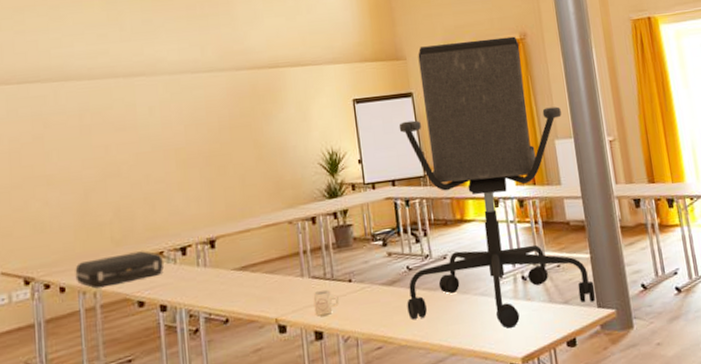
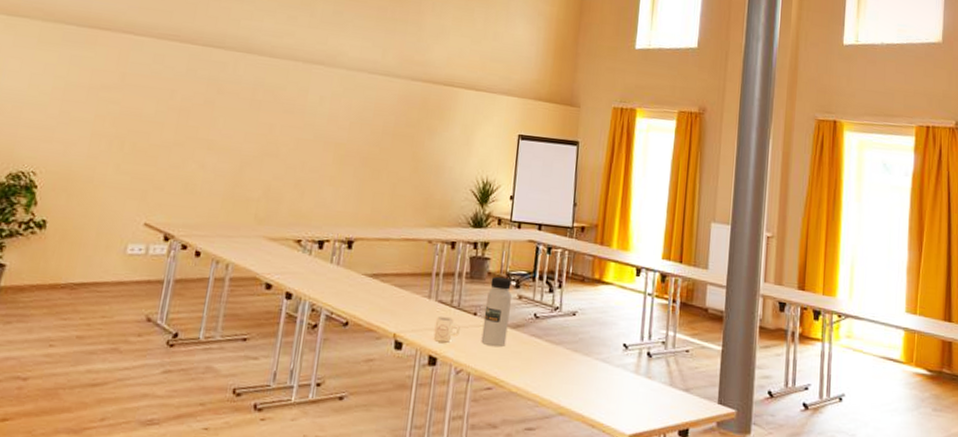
briefcase: present [75,251,163,289] -> none [212,231,299,262]
water bottle: none [357,238,386,308] -> present [481,276,512,347]
office chair: present [399,36,596,328] -> none [525,98,724,402]

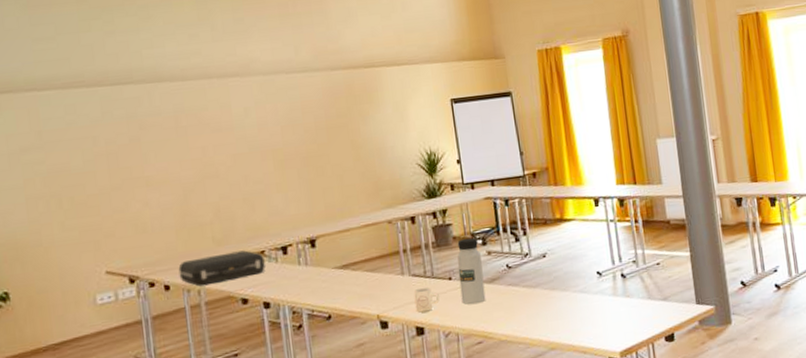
briefcase: none [212,231,299,262] -> present [178,250,265,287]

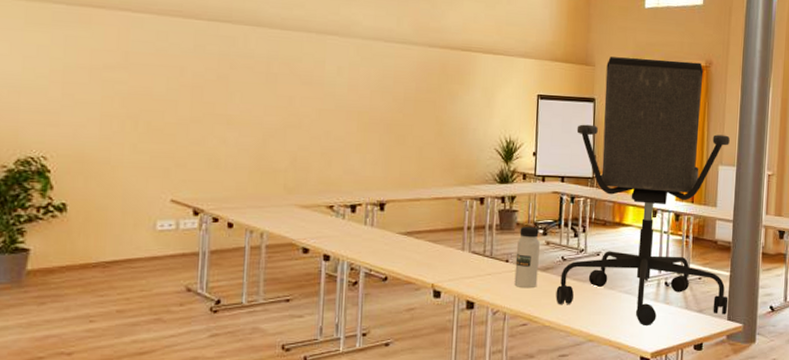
briefcase: present [178,250,265,287] -> none [244,201,332,230]
mug: present [413,287,440,313] -> none [469,265,494,288]
office chair: none [497,33,695,324] -> present [555,57,730,325]

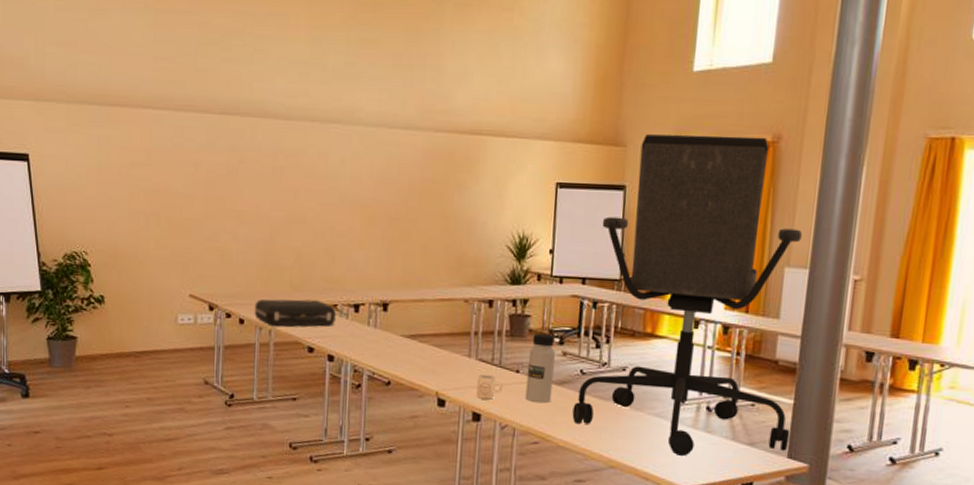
briefcase: none [244,201,332,230] -> present [254,299,336,327]
mug: none [469,265,494,288] -> present [476,374,503,400]

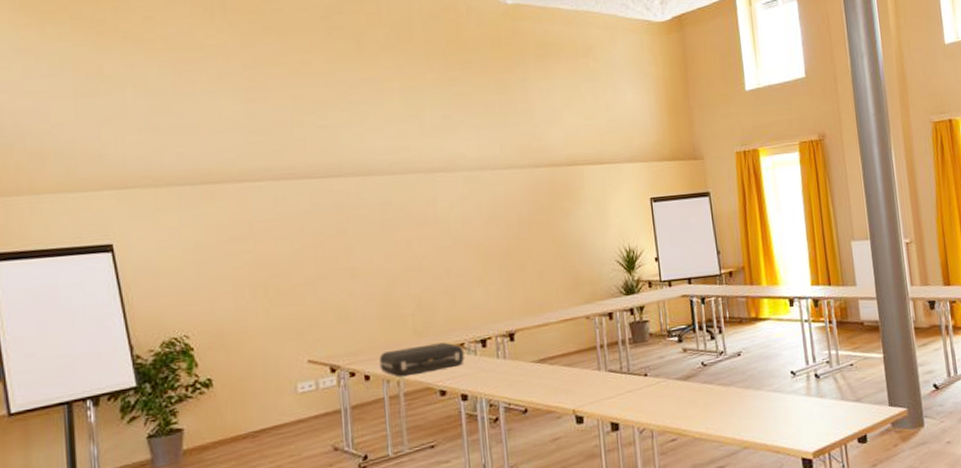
mug: present [476,374,503,400] -> none [609,383,635,408]
water bottle: present [525,333,555,404] -> none [652,334,681,402]
office chair: present [572,134,802,456] -> none [695,137,888,424]

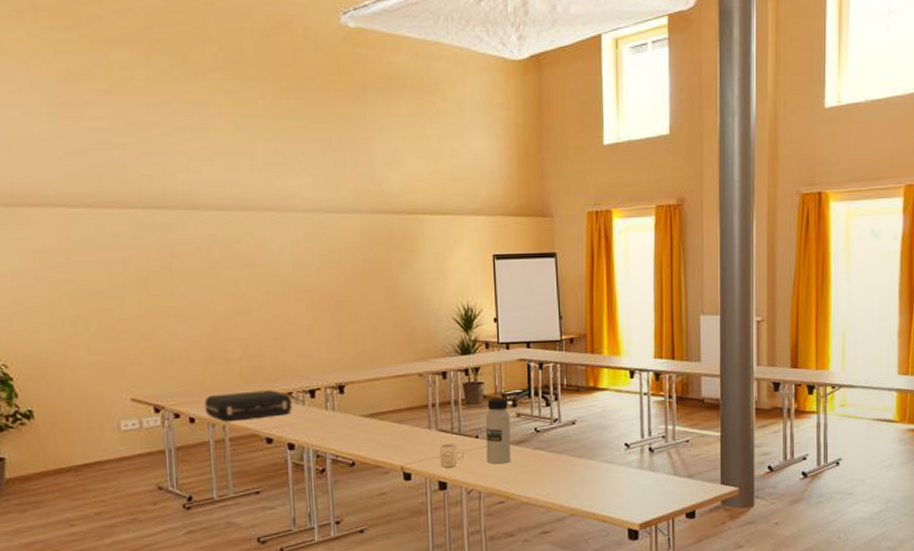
mug: none [609,383,635,408] -> present [439,443,464,468]
water bottle: none [652,334,681,402] -> present [485,398,511,465]

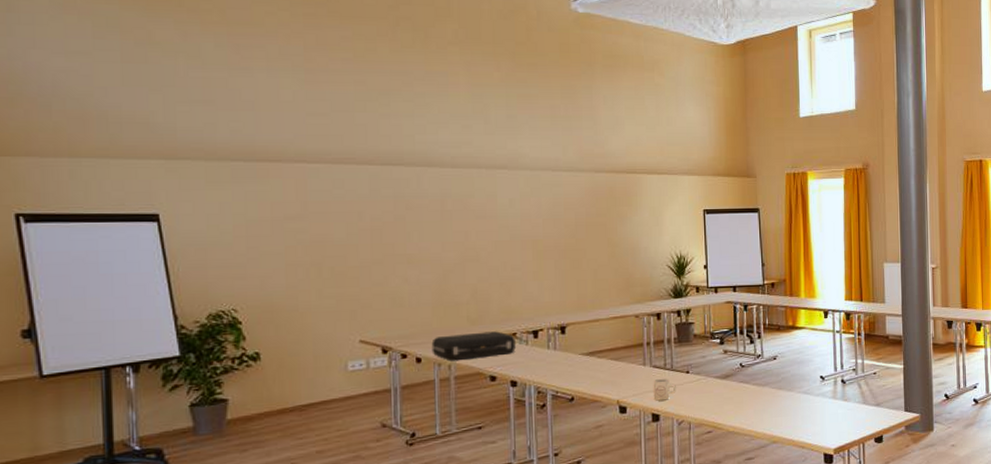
water bottle: present [485,398,511,465] -> none [695,336,719,397]

